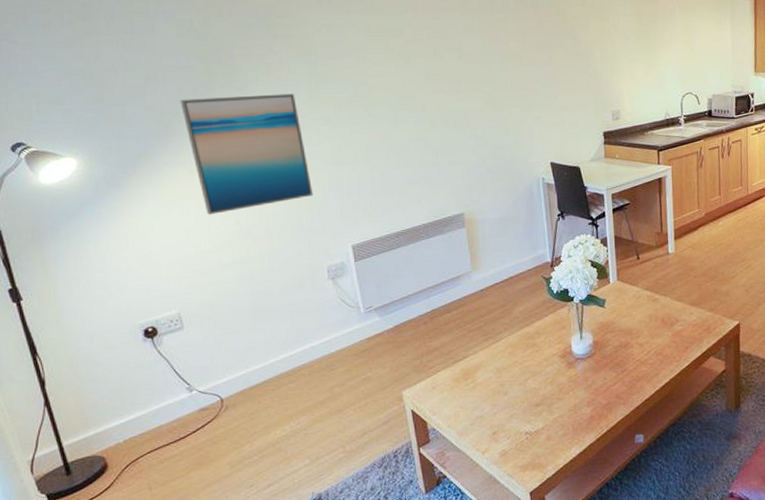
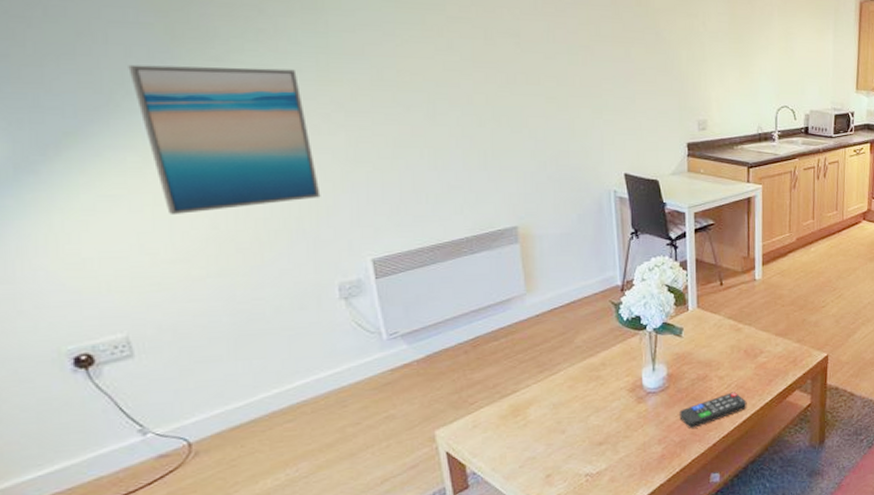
remote control: none [605,358,666,393] -> present [679,392,747,430]

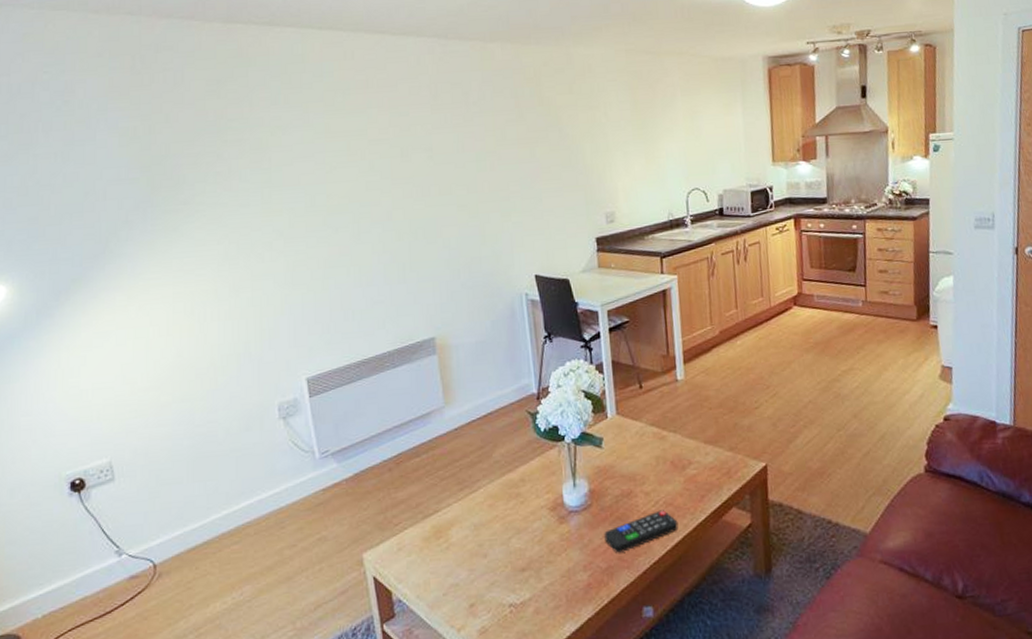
wall art: present [128,64,321,216] -> none [120,205,264,347]

